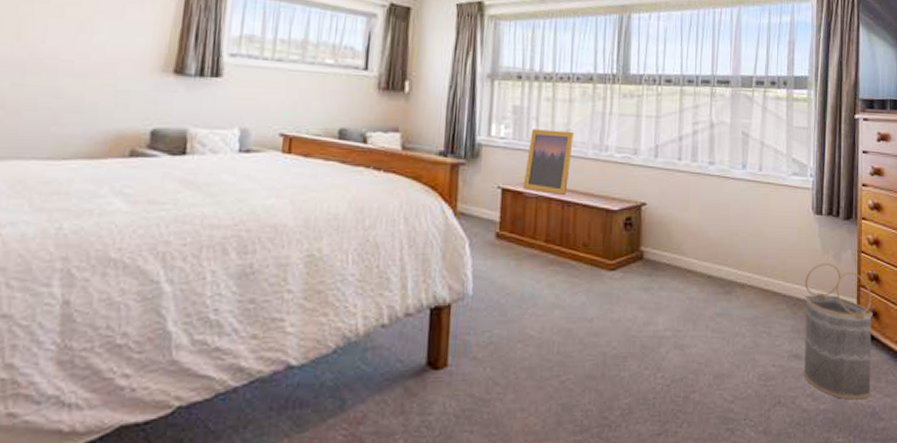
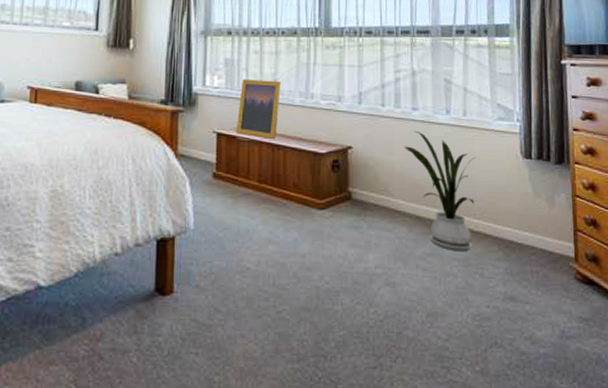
house plant: none [699,186,769,311] -> present [404,130,475,252]
basket: present [803,263,873,400] -> none [516,206,596,345]

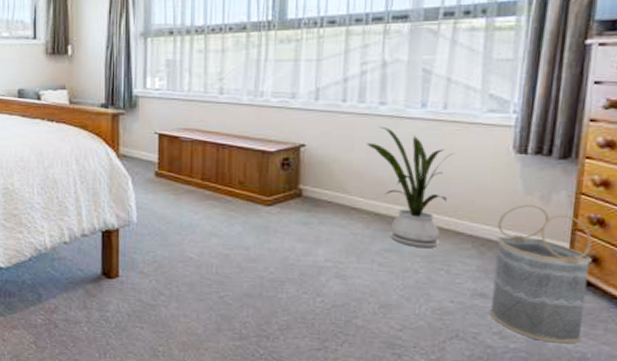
picture frame: present [235,79,281,140] -> none [178,79,227,139]
basket: none [516,206,596,345] -> present [489,204,592,344]

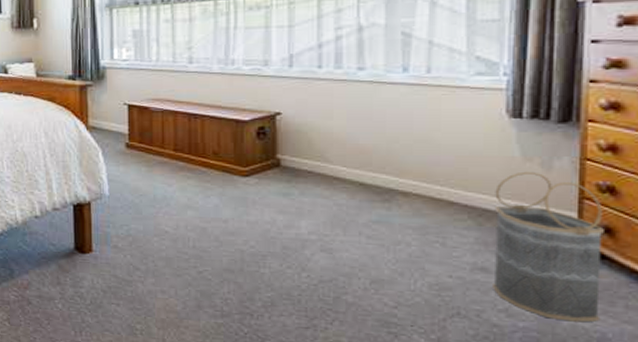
house plant: present [367,126,454,249] -> none [347,92,441,220]

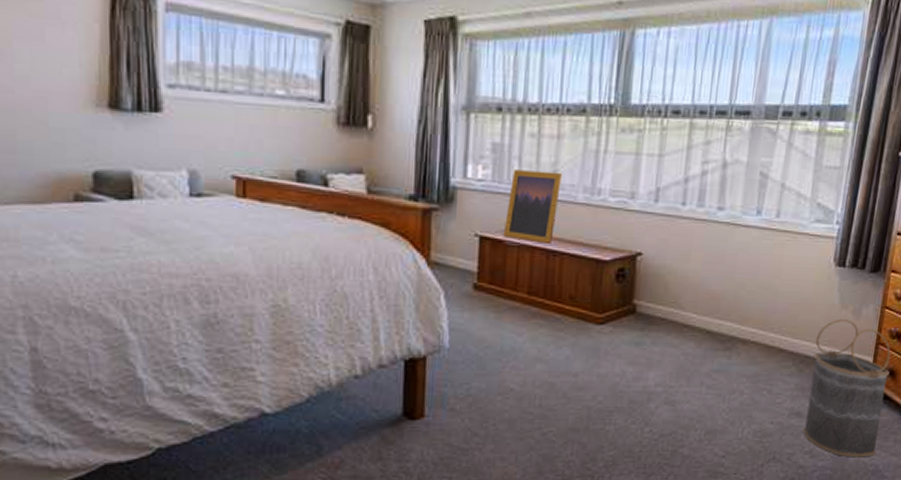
picture frame: none [148,48,196,109] -> present [503,170,562,245]

